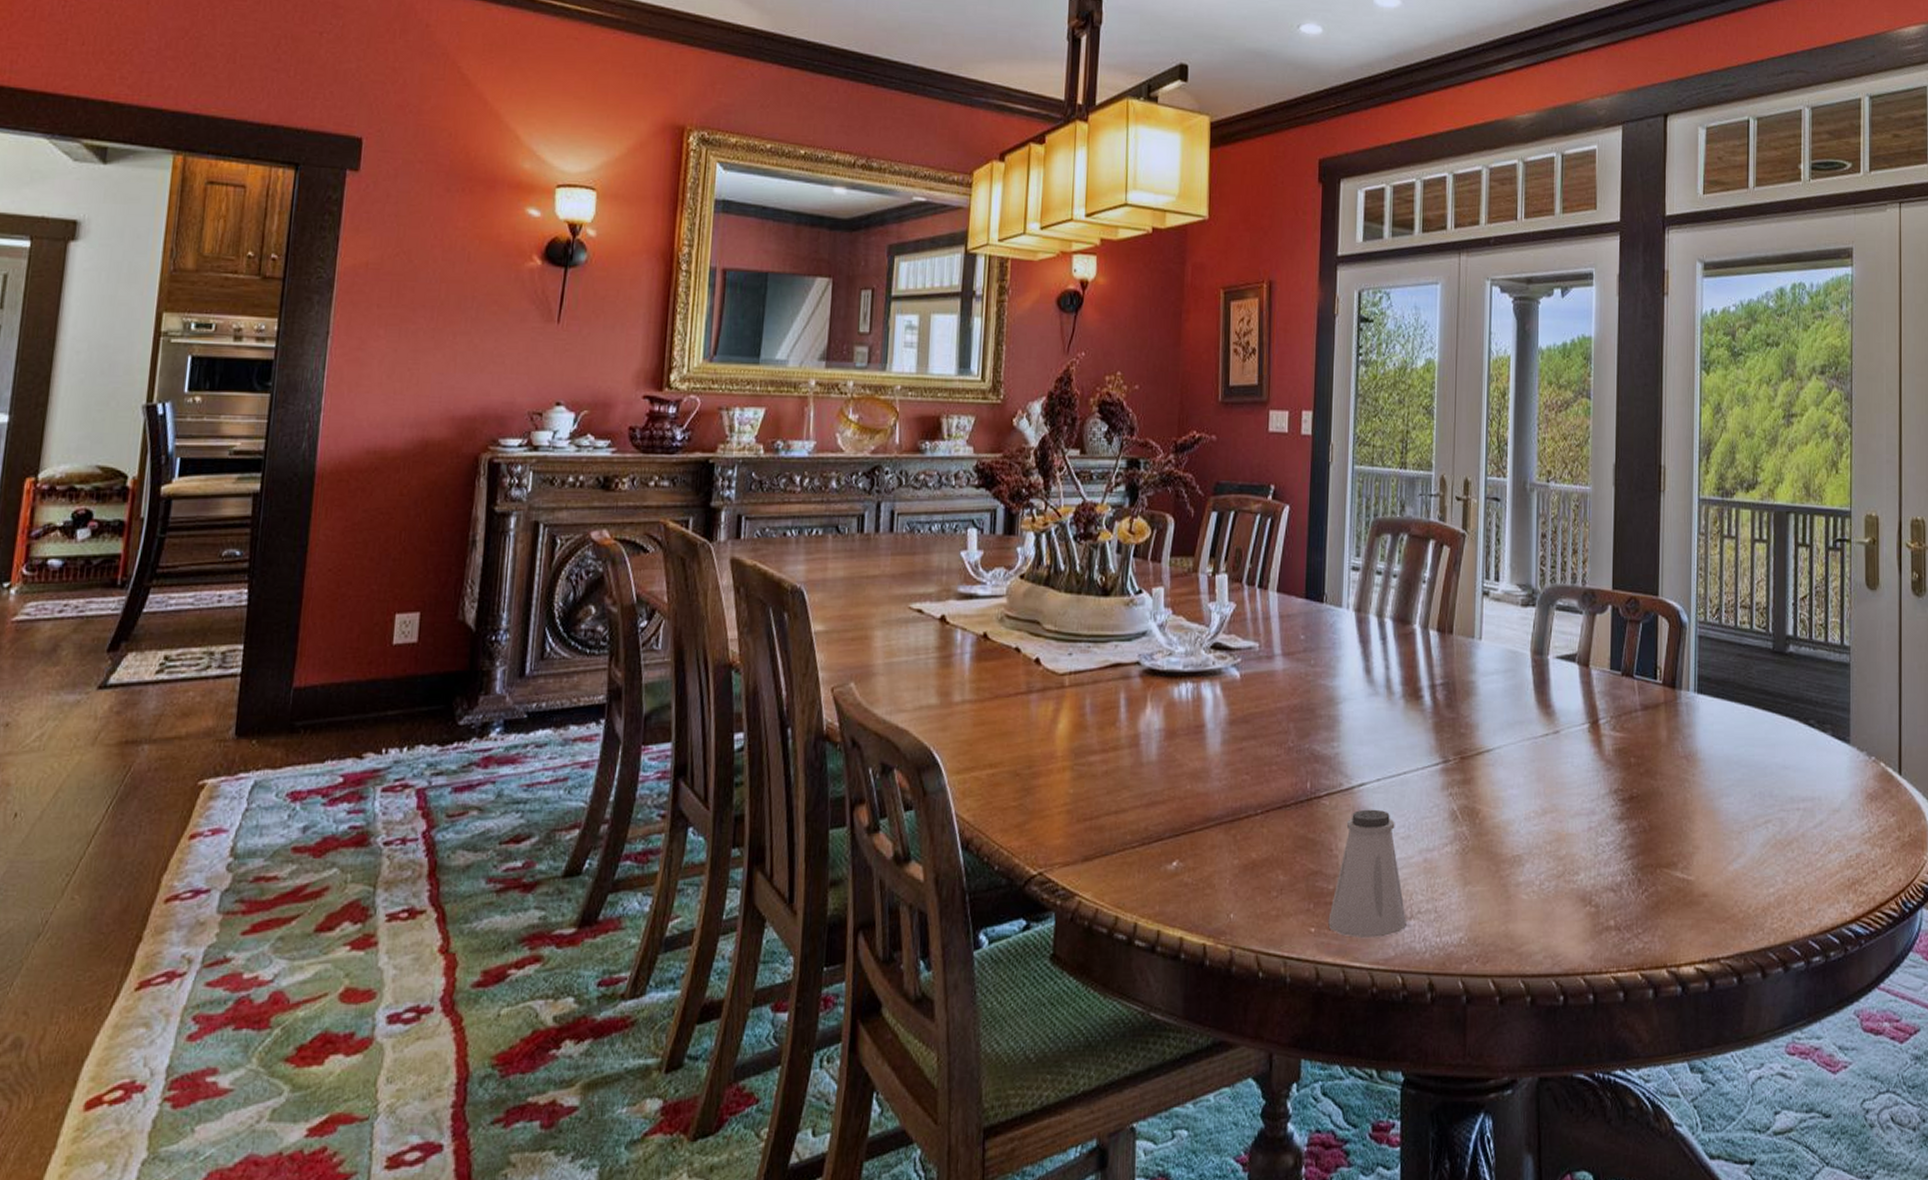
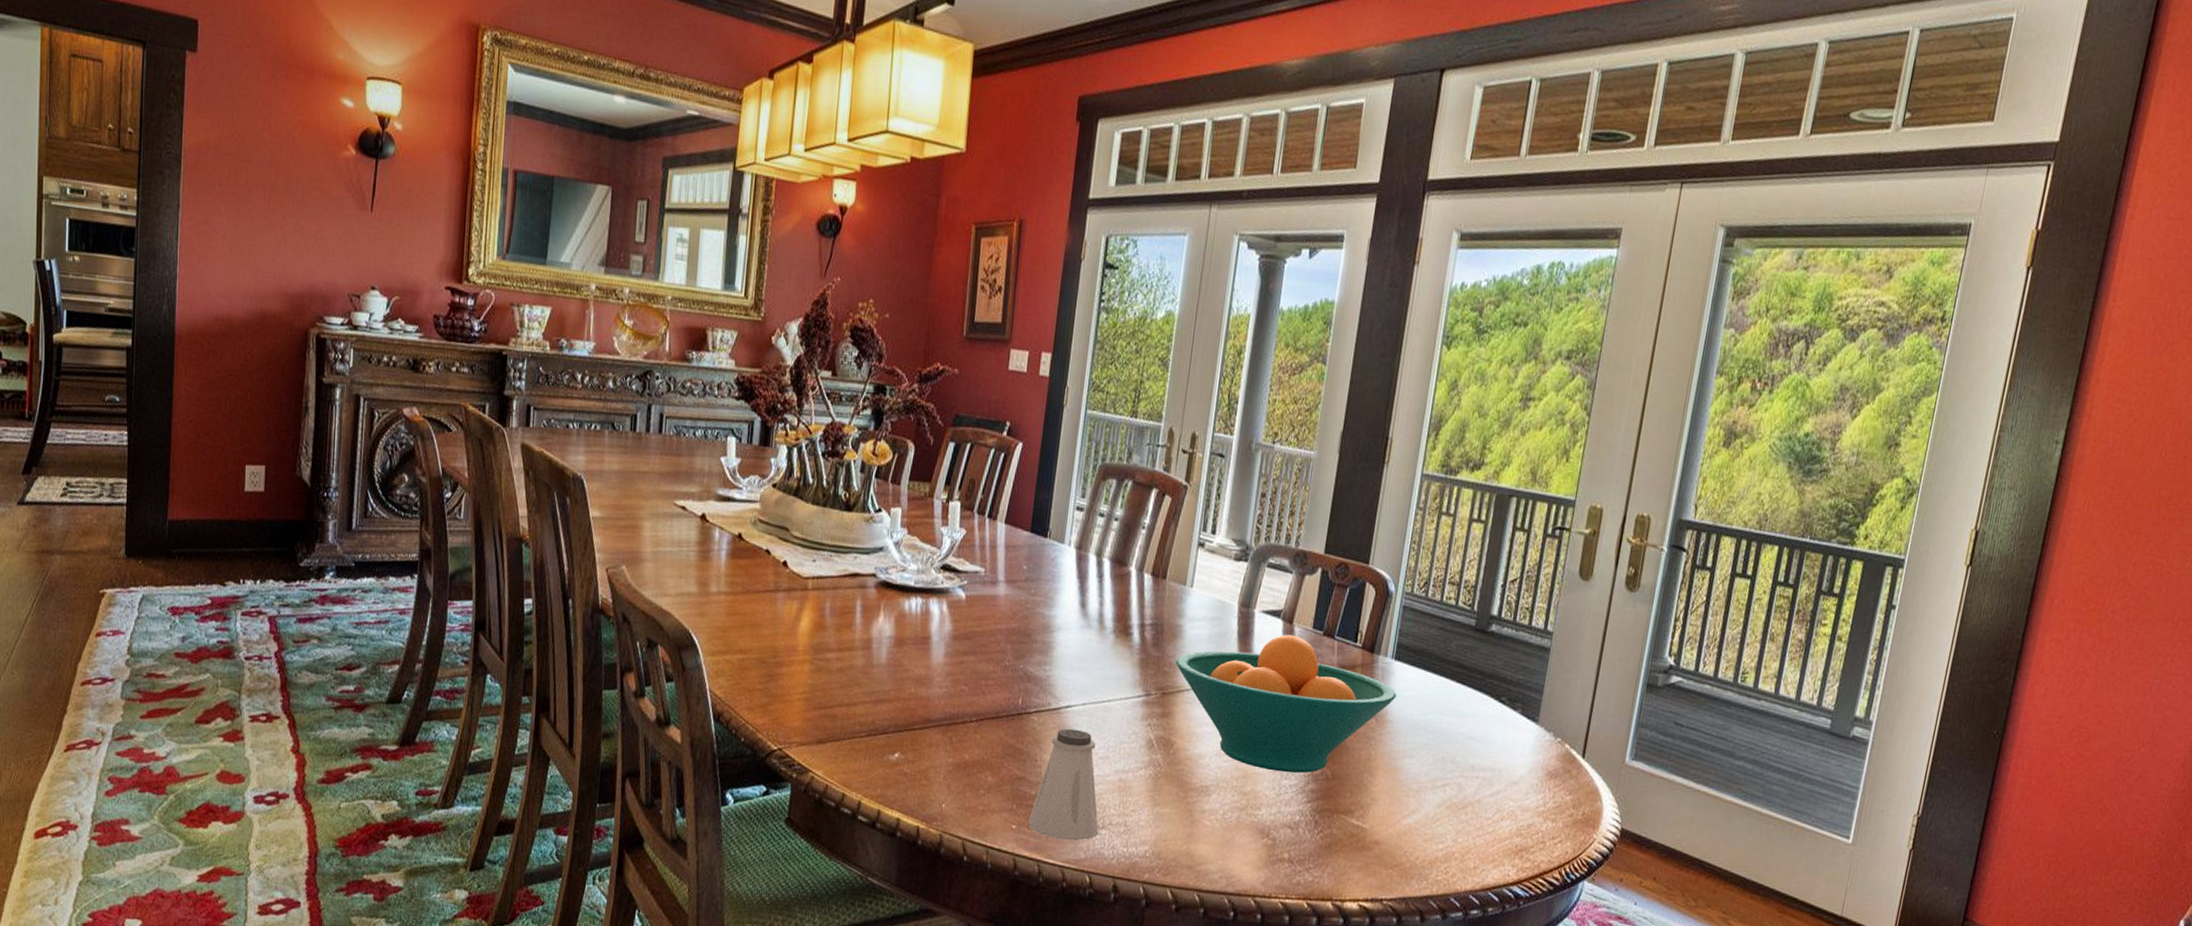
fruit bowl: none [1472,679,1704,829] -> present [1175,634,1397,773]

